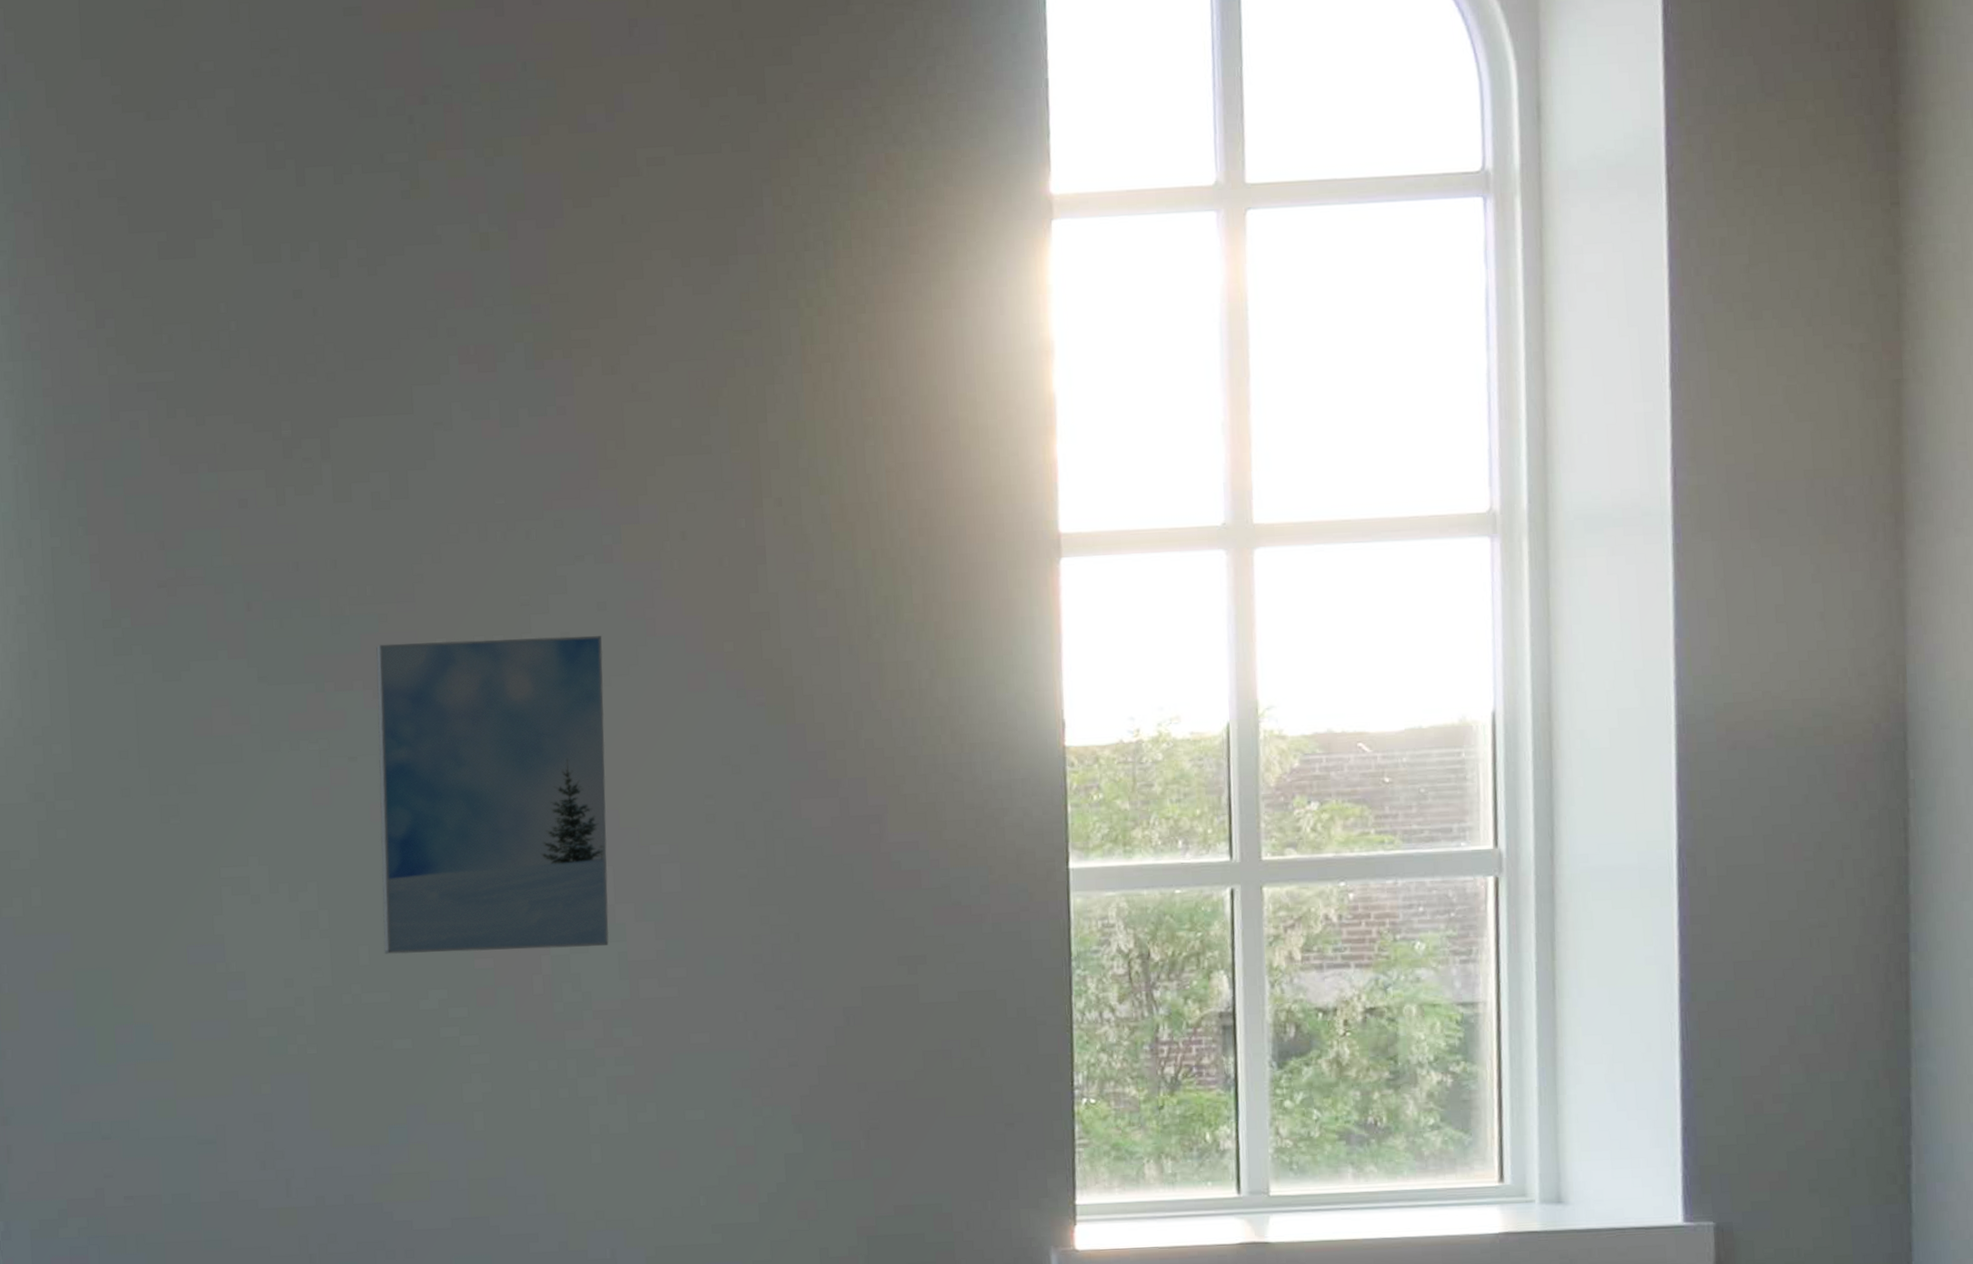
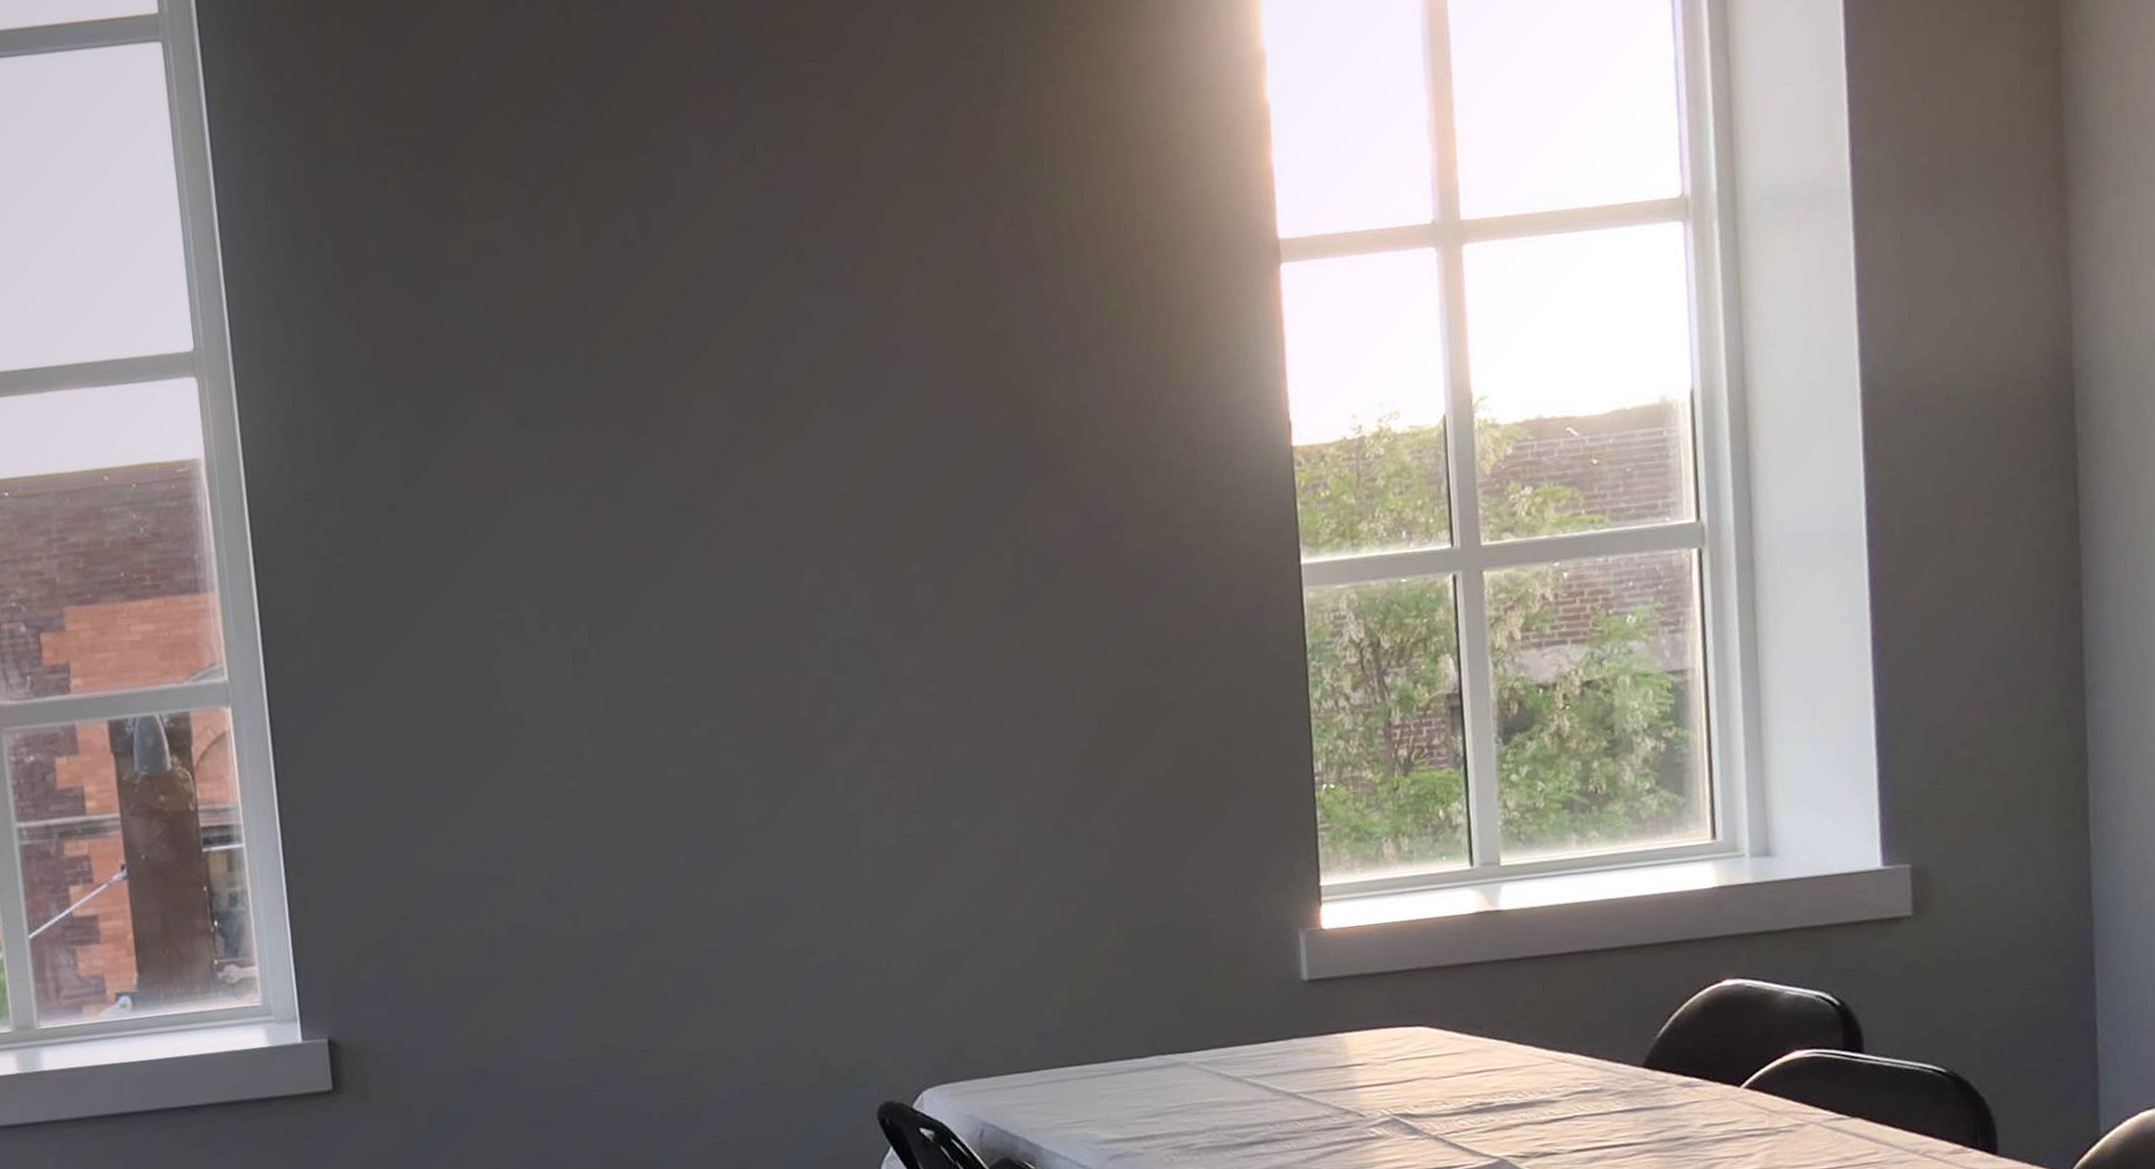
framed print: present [376,635,609,954] -> none [631,364,869,686]

